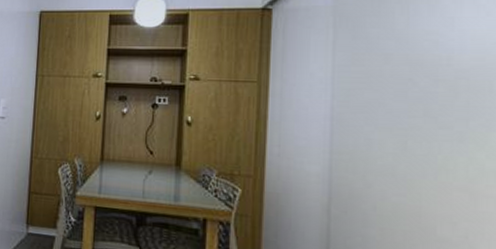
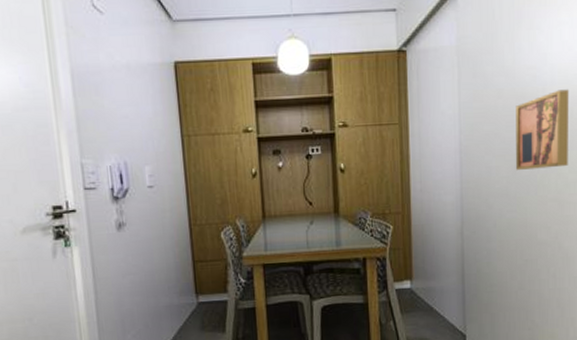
wall art: none [406,59,488,151] -> present [515,89,569,170]

